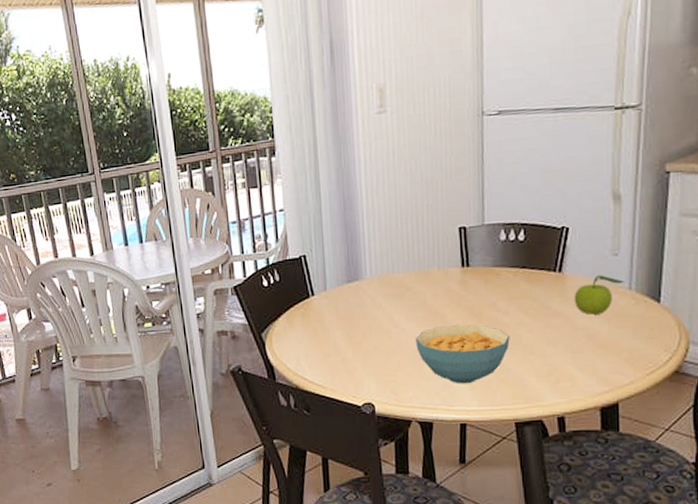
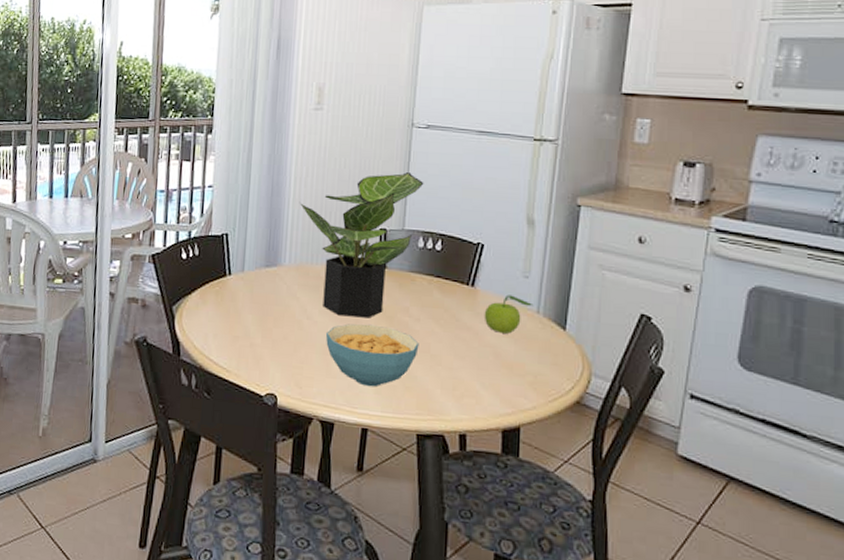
potted plant: none [373,164,501,320] -> present [299,172,424,318]

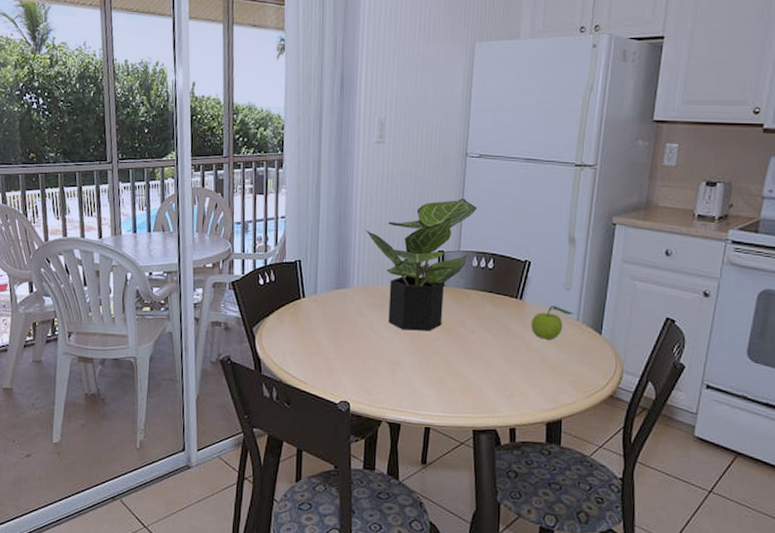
cereal bowl: present [326,324,419,387] -> none [392,336,474,391]

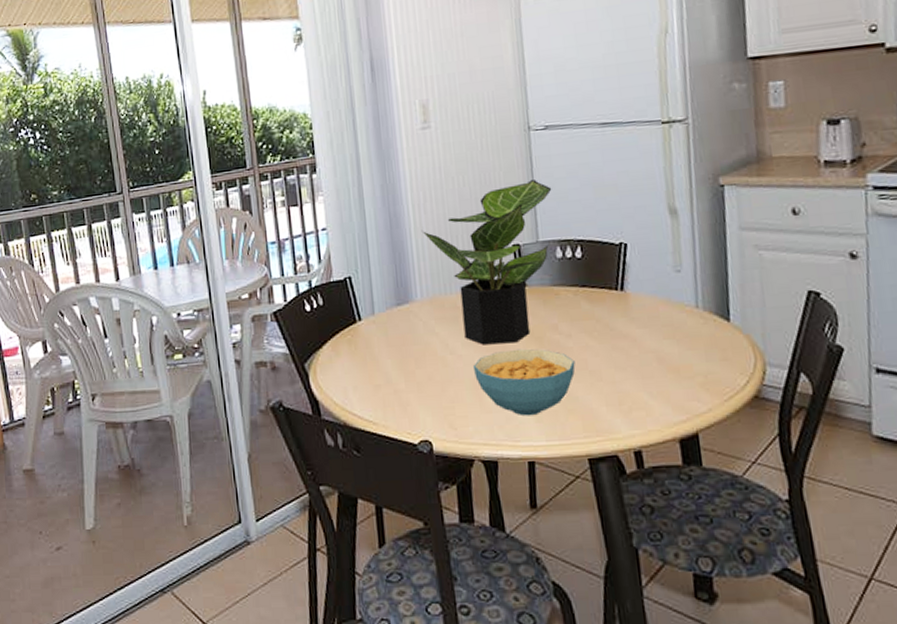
cereal bowl: none [392,336,474,391] -> present [474,349,576,416]
fruit: present [531,305,574,340] -> none [639,293,691,336]

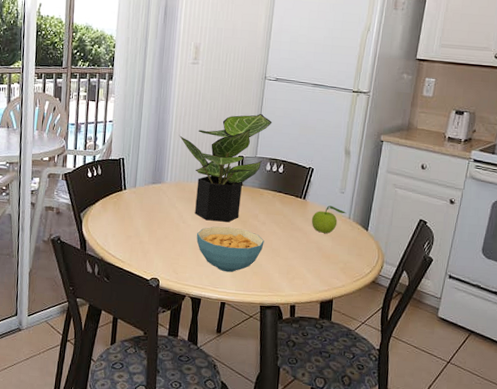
fruit: none [639,293,691,336] -> present [311,205,347,234]

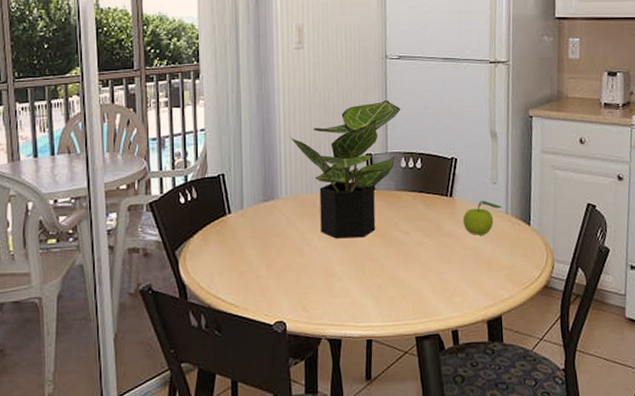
cereal bowl: present [196,226,264,273] -> none [327,243,410,301]

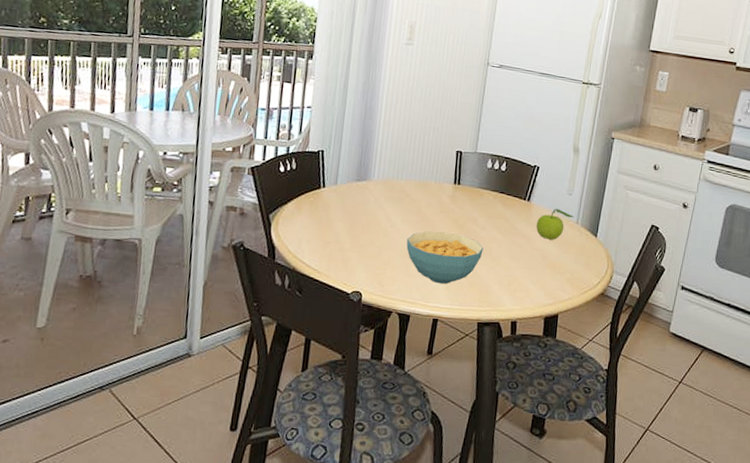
potted plant: present [290,100,401,239] -> none [388,104,495,227]
cereal bowl: none [327,243,410,301] -> present [406,231,484,284]

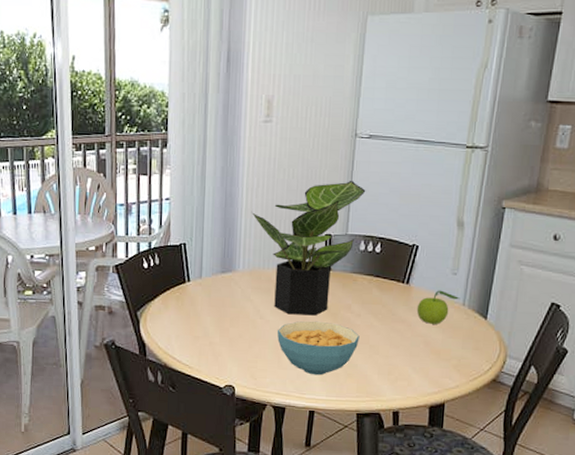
potted plant: none [388,104,495,227] -> present [251,181,366,316]

